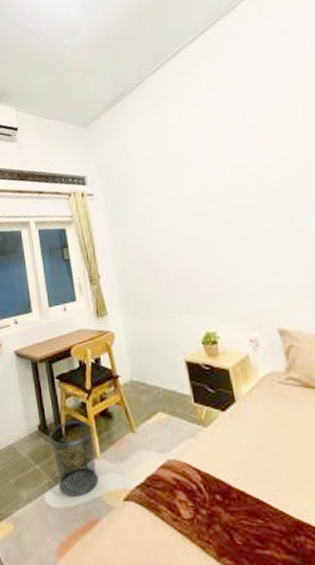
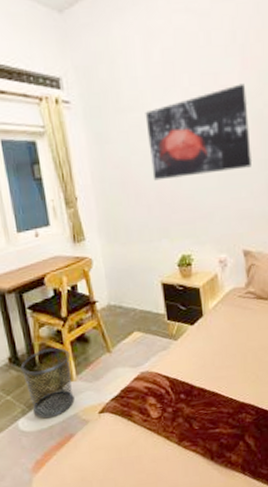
wall art: none [160,160,278,258] -> present [145,83,253,181]

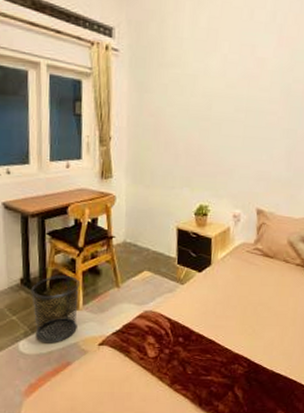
wall art: present [145,83,253,181] -> none [183,58,279,134]

